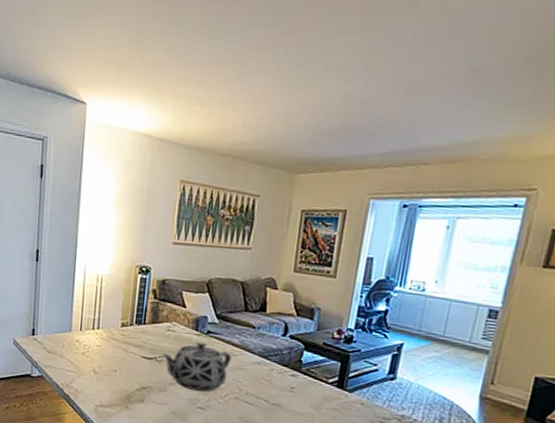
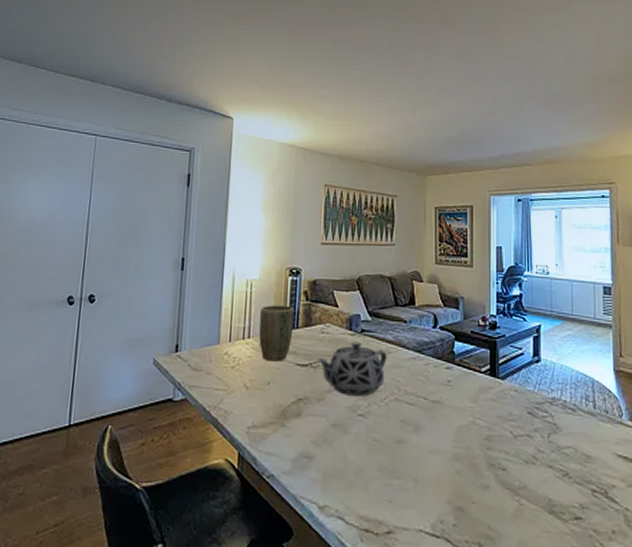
plant pot: none [107,300,143,353] -> present [259,305,295,362]

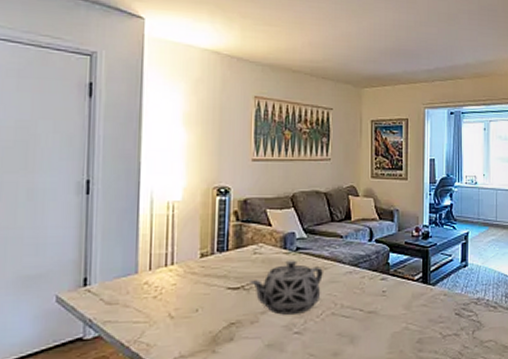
plant pot: present [259,305,295,362] -> none [184,227,224,288]

